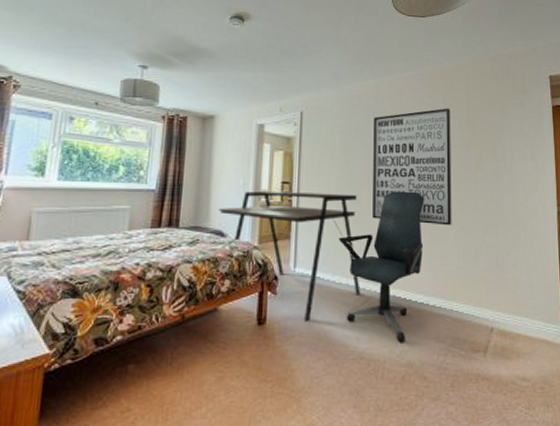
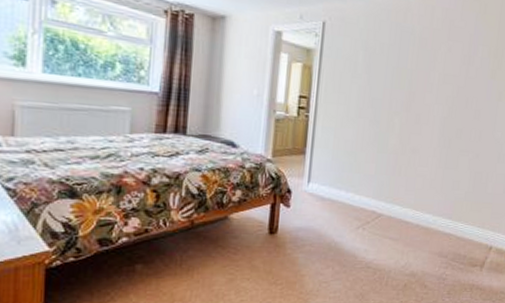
desk: present [218,191,360,321] -> none [229,102,376,233]
office chair: present [338,191,425,344] -> none [354,114,444,256]
wall art: present [372,108,452,226] -> none [390,33,481,153]

